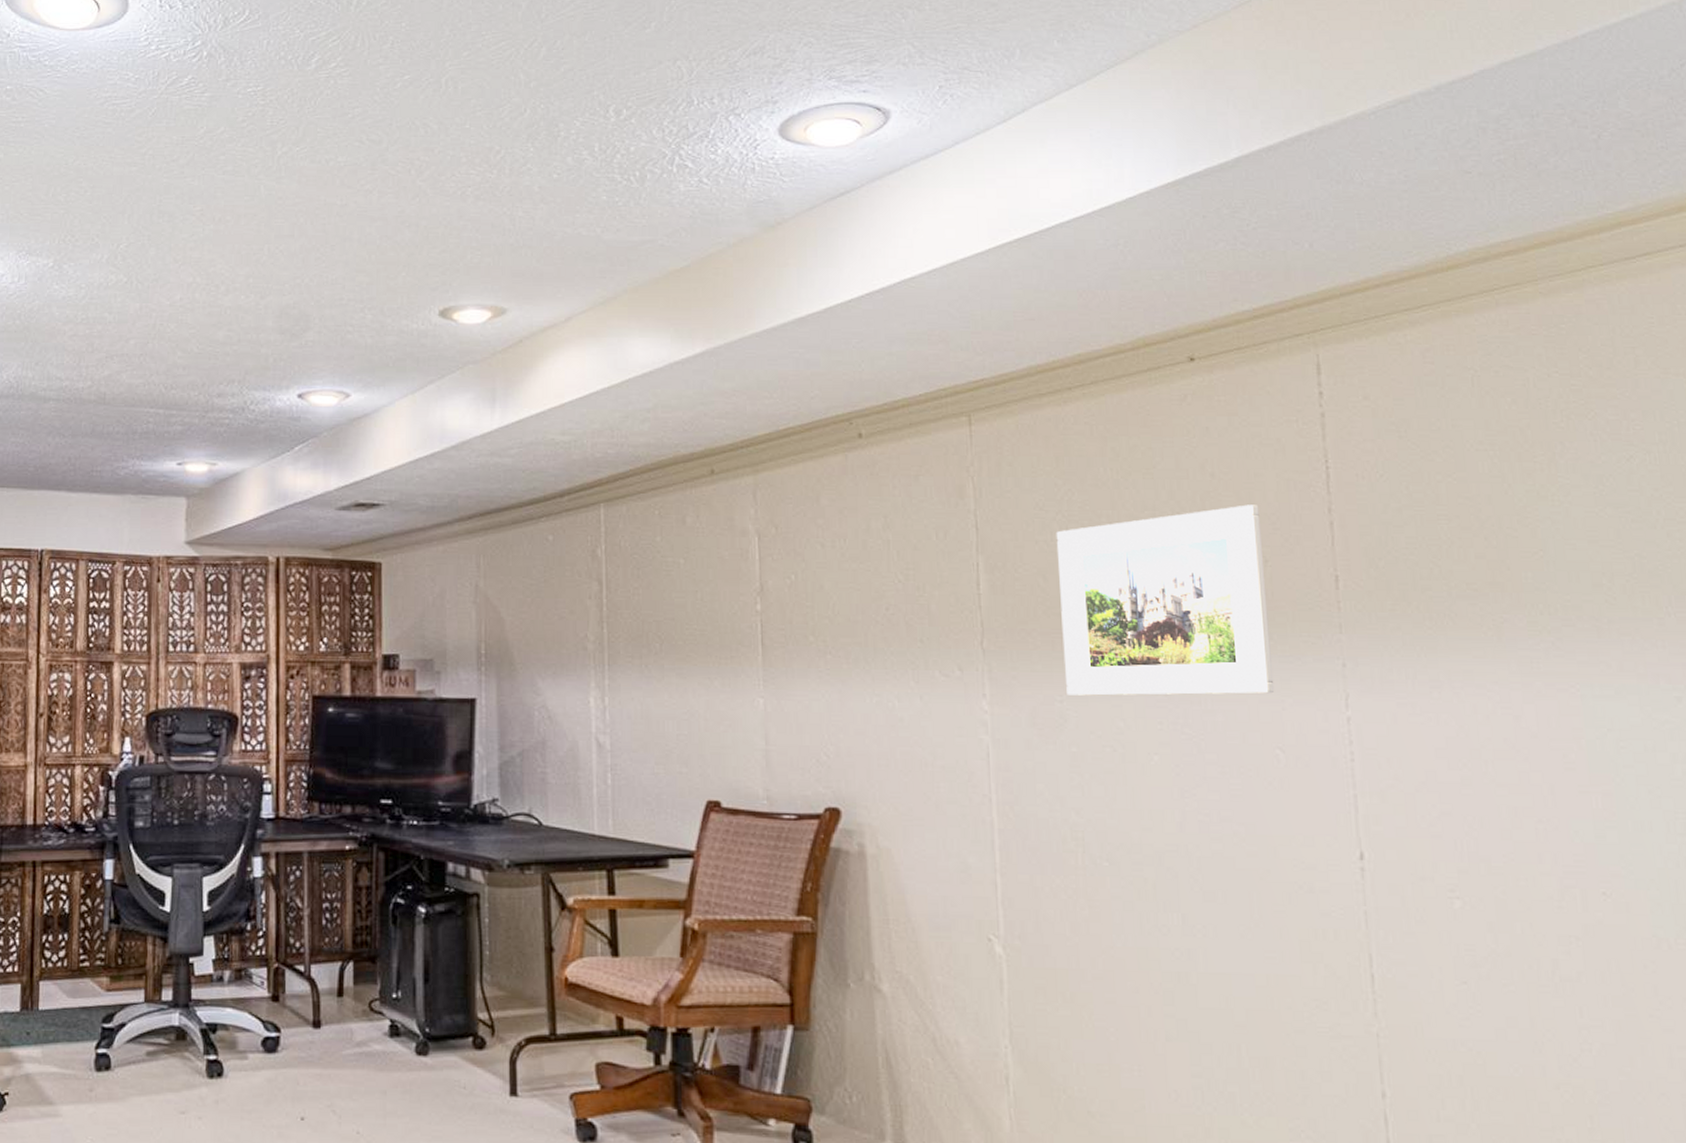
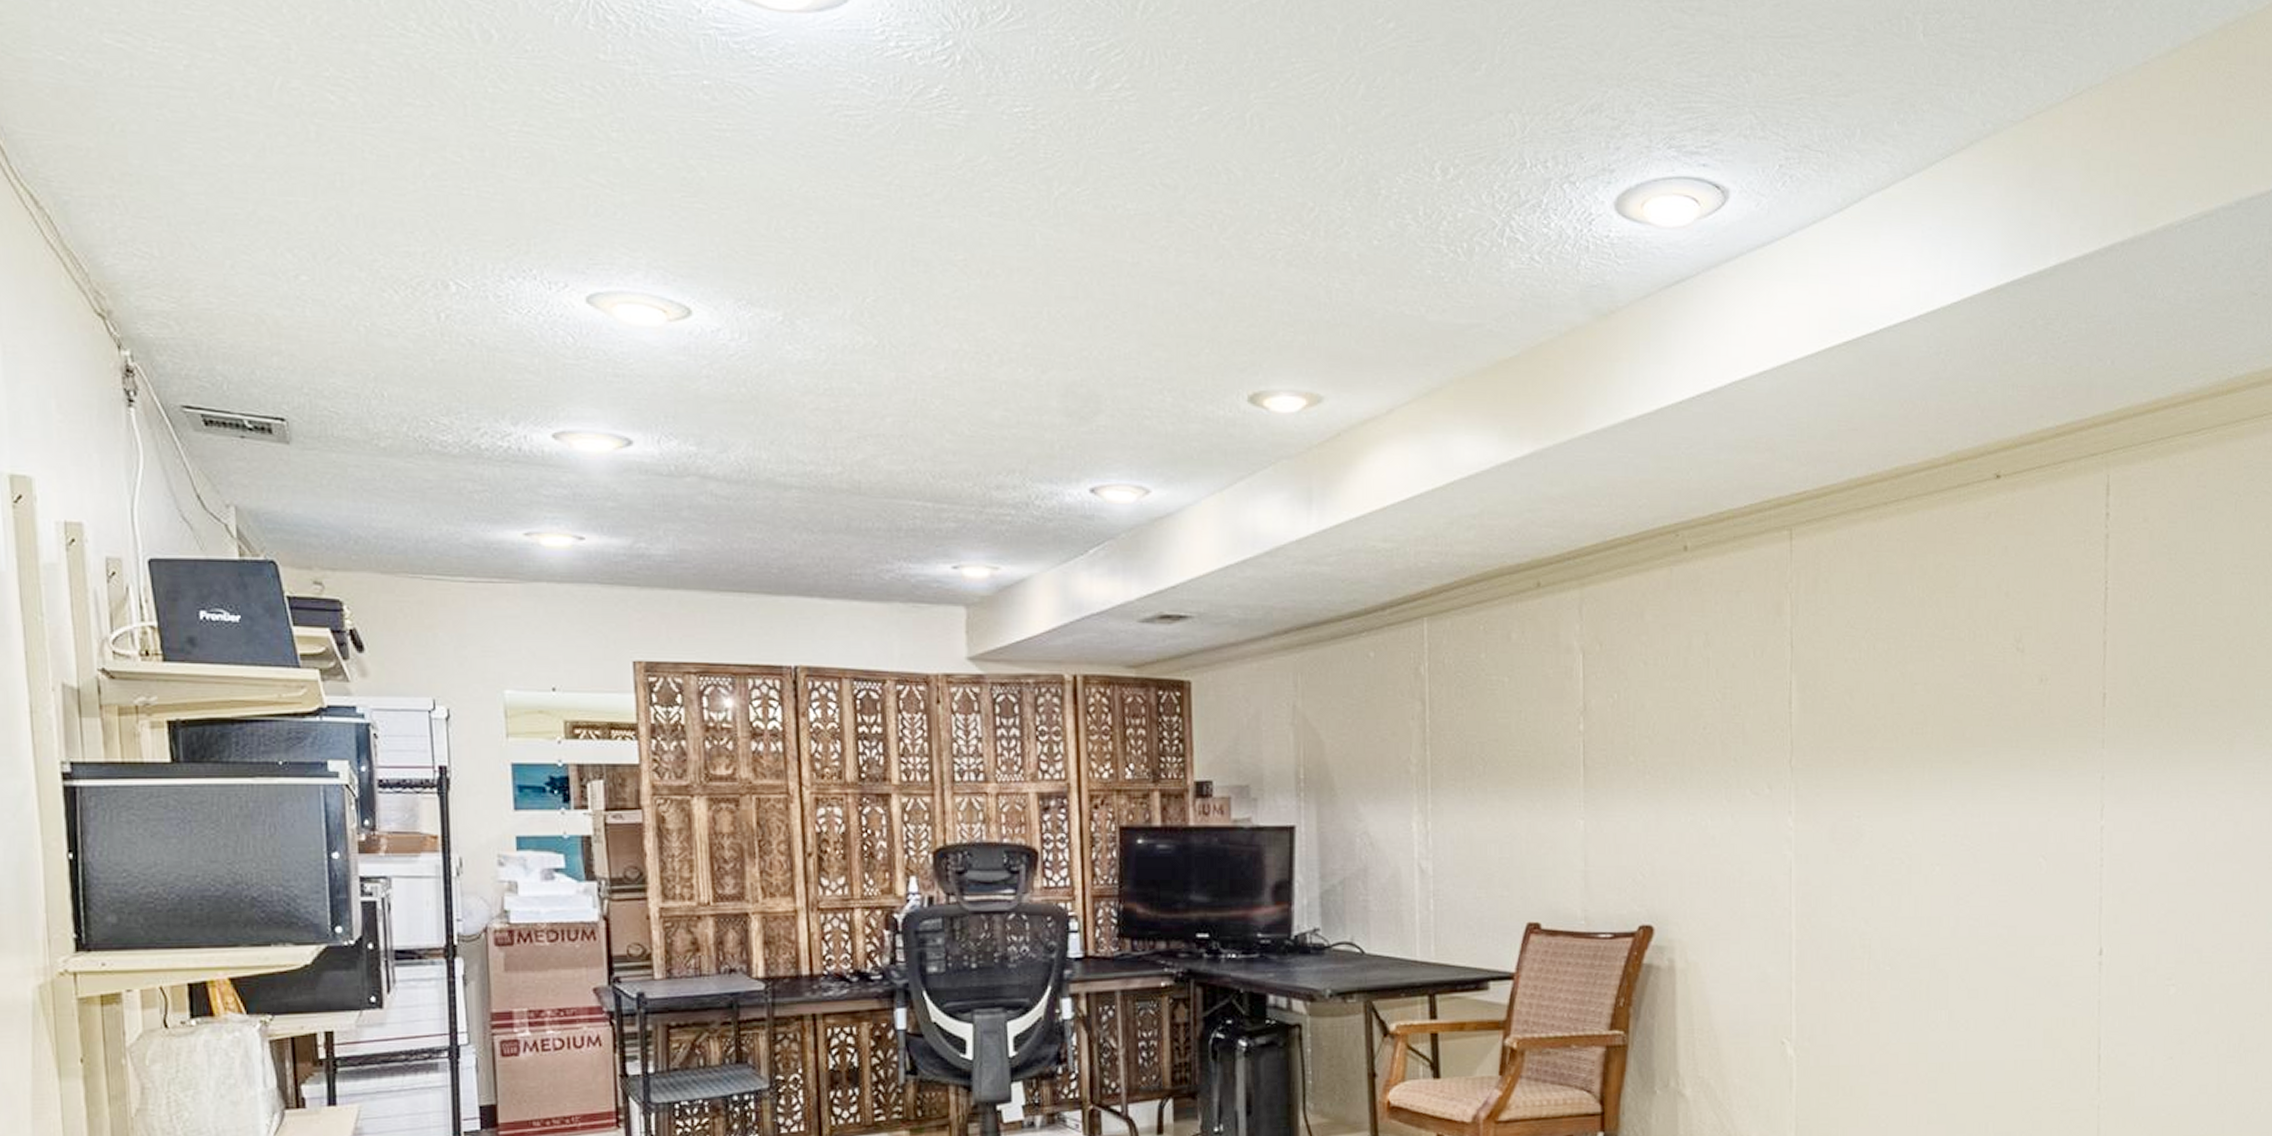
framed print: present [1056,504,1275,696] -> none [1863,624,2045,811]

